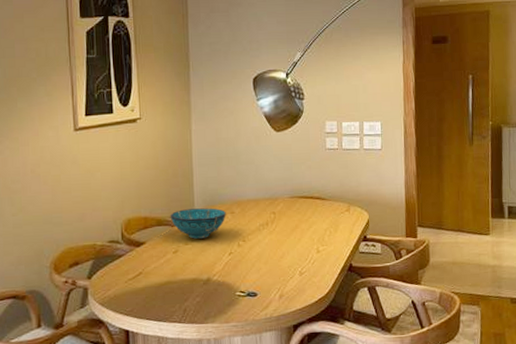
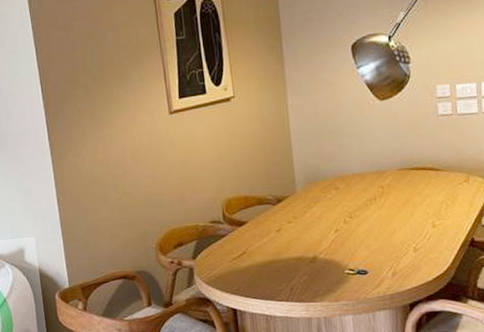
decorative bowl: present [170,208,226,239] -> none [270,184,330,217]

